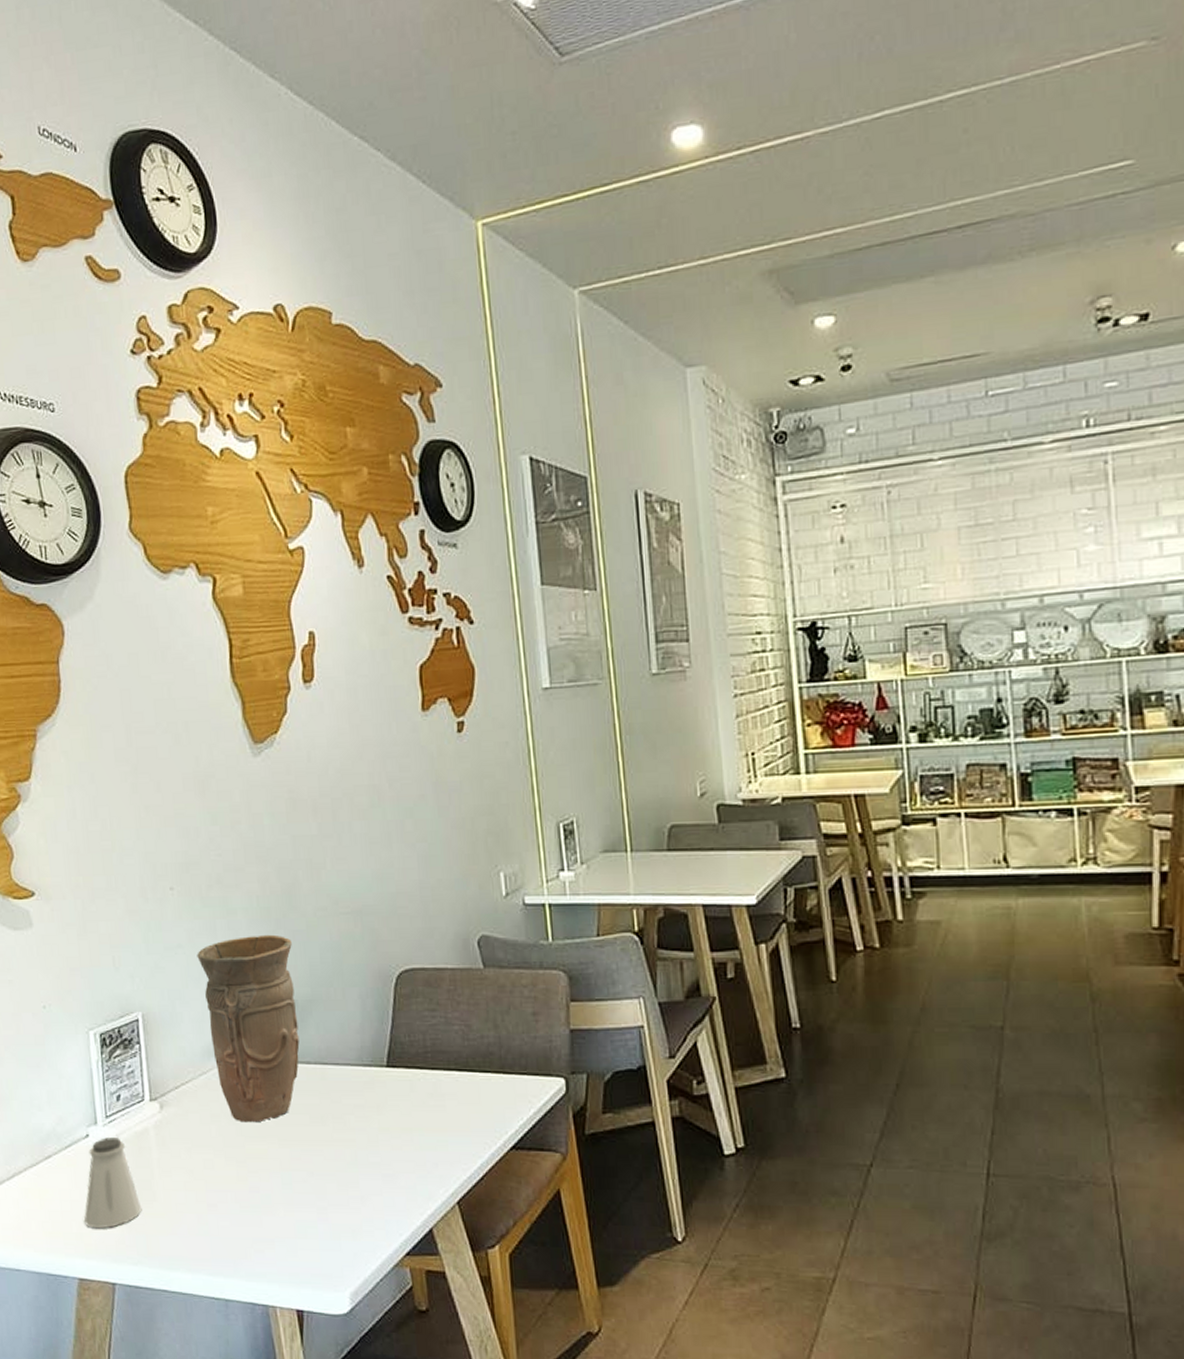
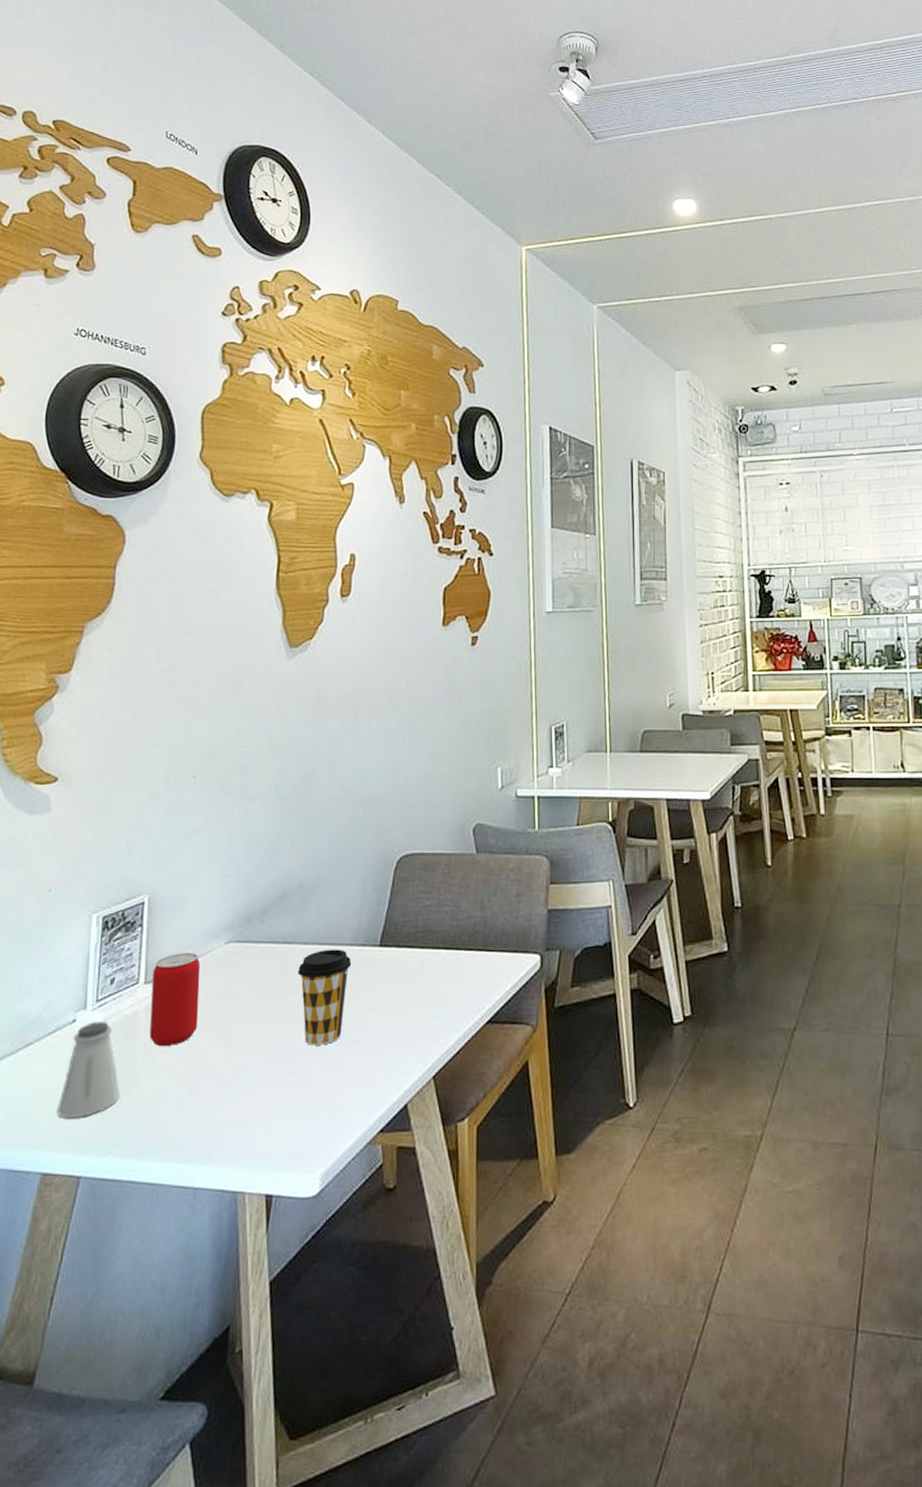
beverage can: none [157,1071,209,1164] -> present [149,953,201,1047]
vase: present [197,934,300,1123] -> none [211,821,303,1004]
coffee cup: none [303,1069,359,1167] -> present [298,949,352,1045]

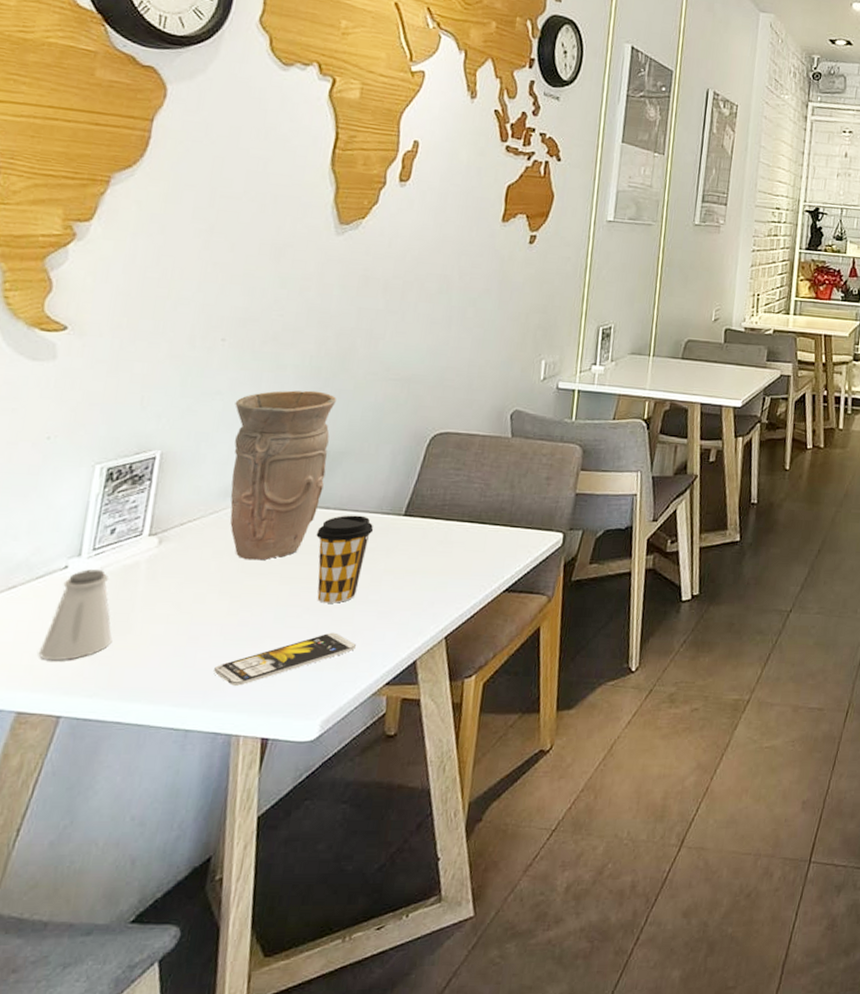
beverage can: present [149,953,201,1047] -> none [150,509,213,597]
vase: none [211,821,303,1004] -> present [230,390,336,561]
smartphone: none [215,1077,347,1139] -> present [214,632,356,686]

